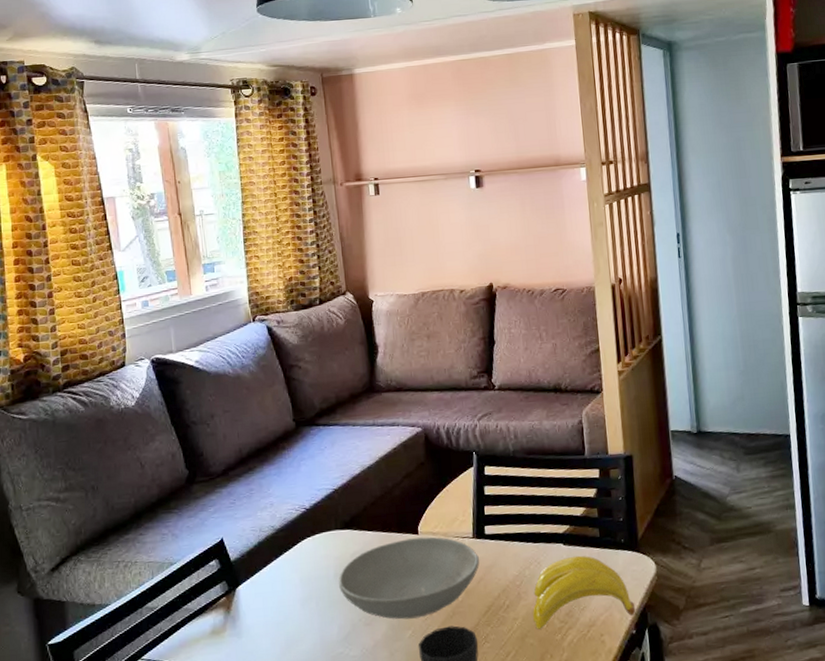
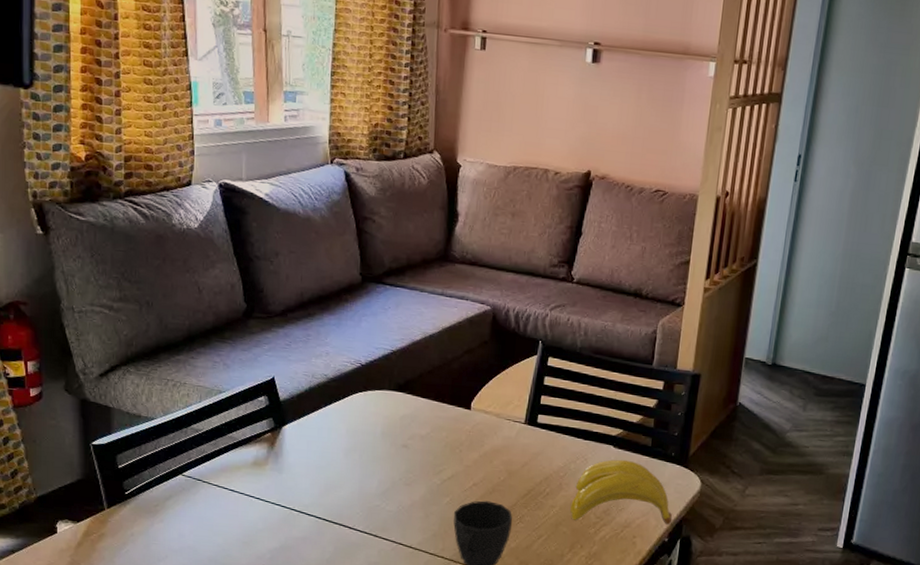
bowl: present [339,537,480,620] -> none [384,412,528,488]

